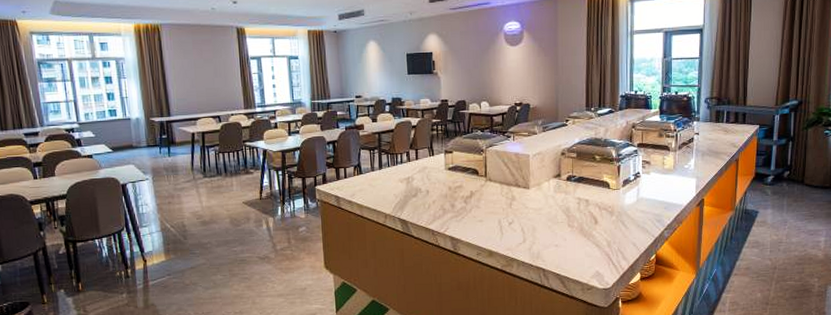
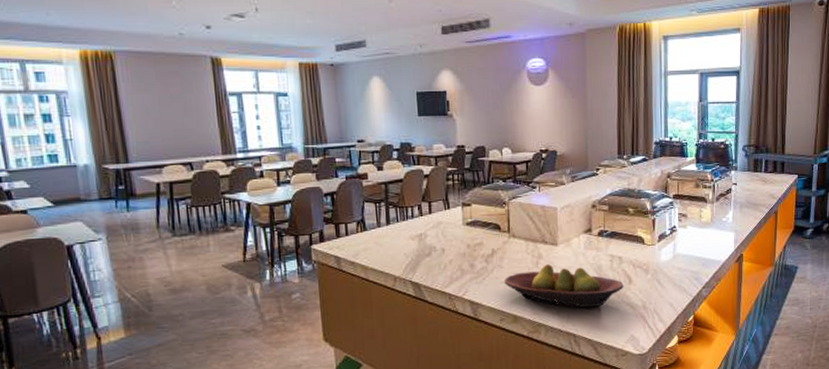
fruit bowl: none [481,205,590,246] -> present [504,264,624,308]

